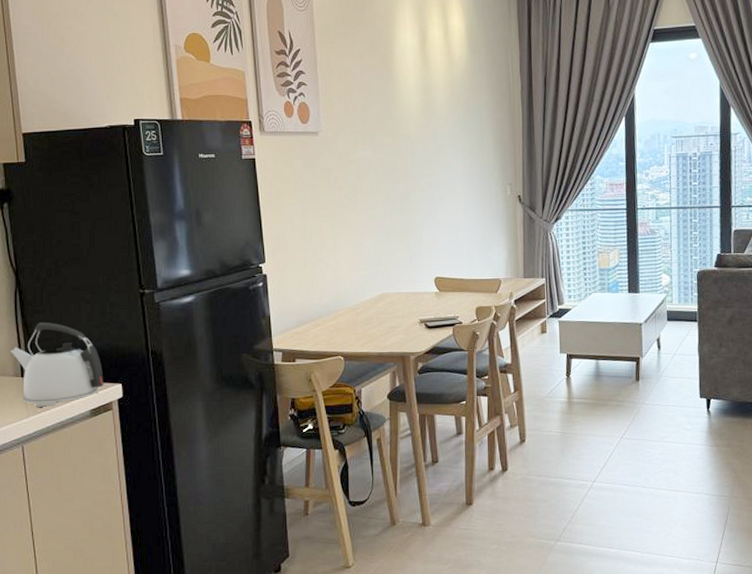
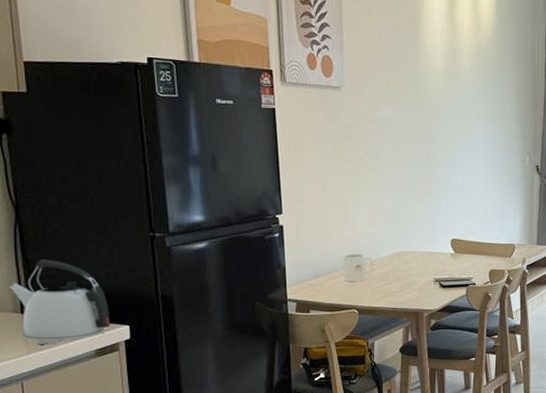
mug: none [326,298,358,328] -> present [342,253,374,282]

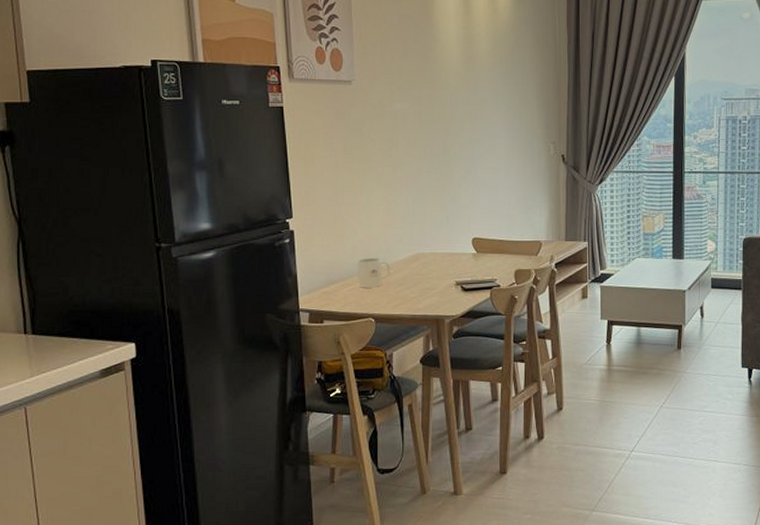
kettle: present [8,260,111,345] -> none [11,276,116,366]

